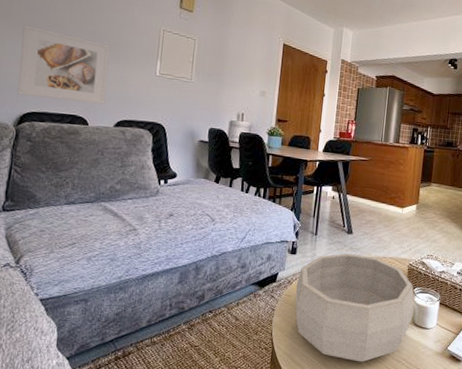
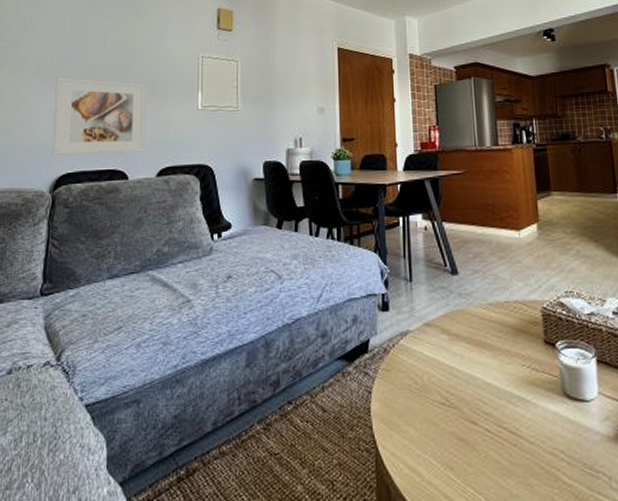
decorative bowl: present [295,253,415,362] -> none [394,301,563,461]

